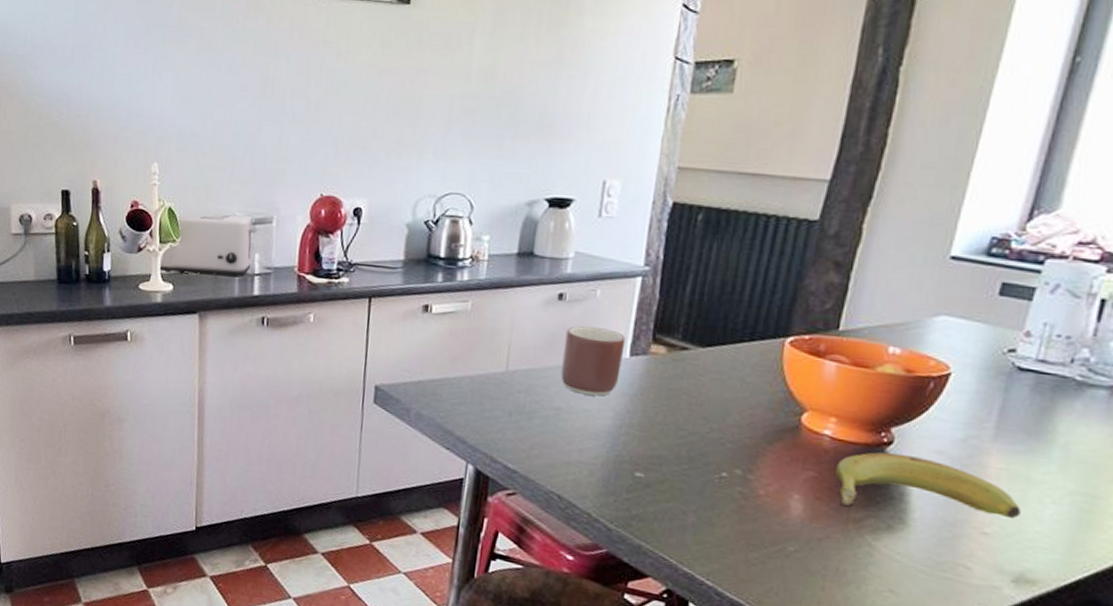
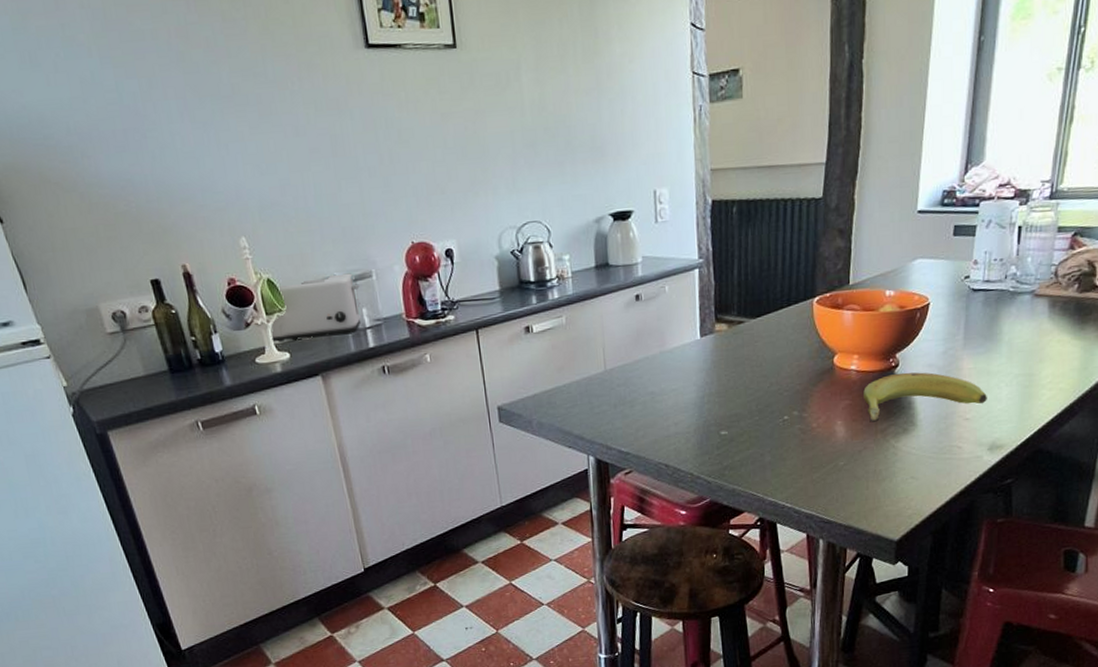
mug: present [561,326,626,396] -> none [647,317,696,377]

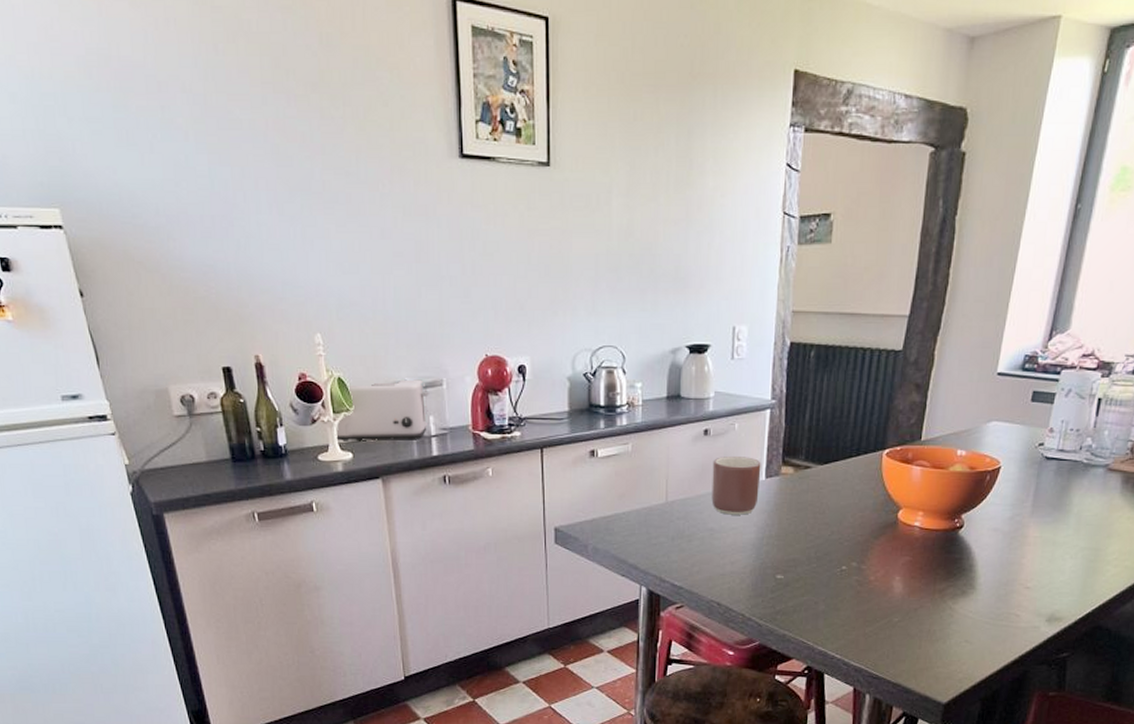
mug: none [647,317,696,377] -> present [711,457,761,515]
banana: present [863,372,987,422] -> none [924,534,1051,581]

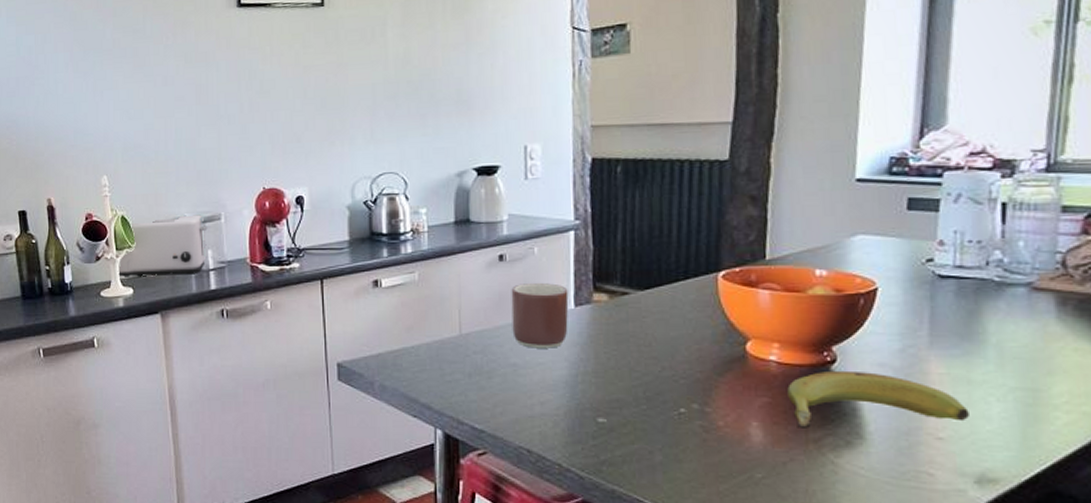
banana: none [924,534,1051,581] -> present [787,370,969,428]

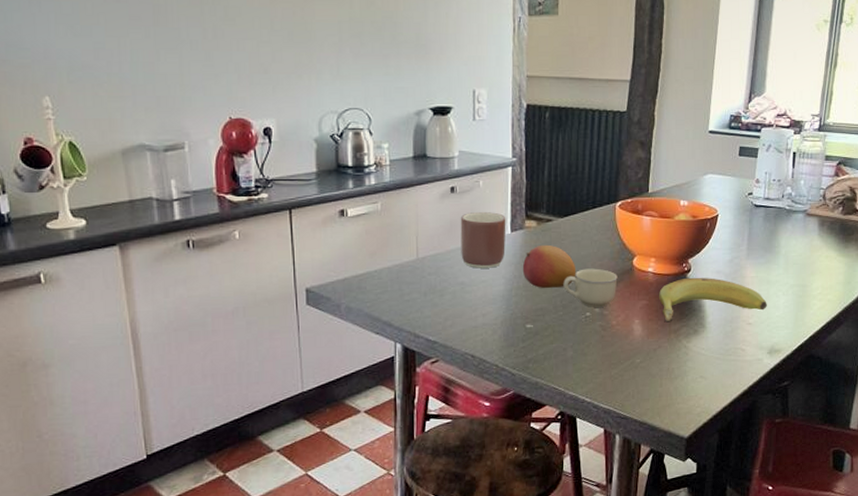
toaster: present [117,215,207,277] -> none [66,143,170,208]
fruit: none [590,322,665,375] -> present [522,244,577,288]
cup: none [646,353,724,402] -> present [563,268,618,307]

